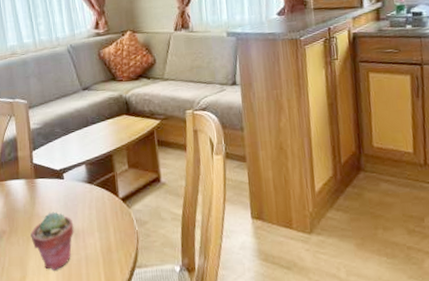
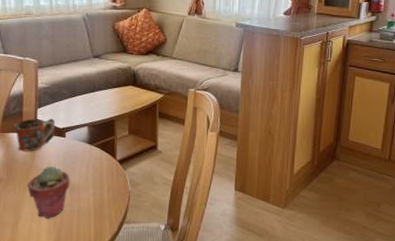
mug: none [10,160,53,199] -> present [13,118,56,152]

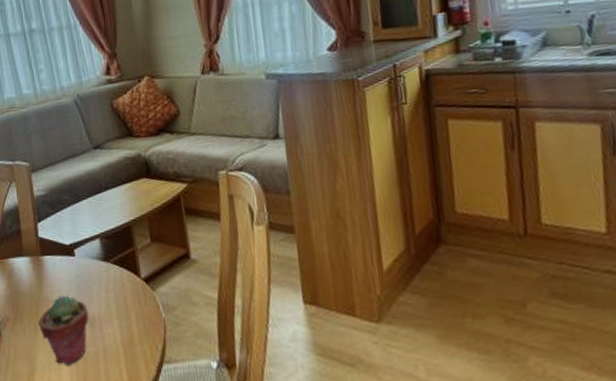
mug: present [13,118,56,152] -> none [12,233,61,280]

